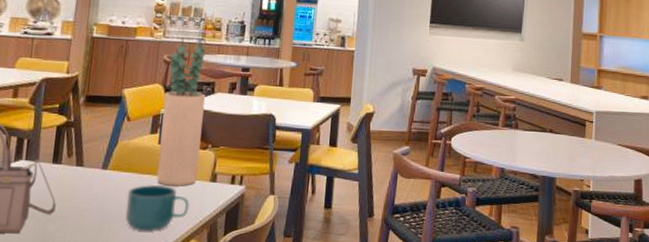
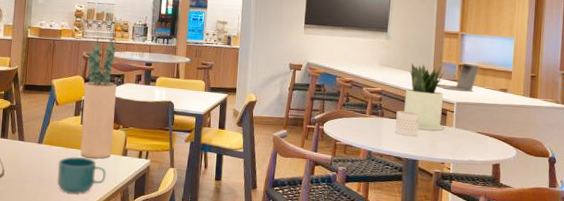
mug: none [531,121,557,150] -> present [395,110,420,136]
planter: none [540,68,584,145] -> present [404,63,445,132]
laptop: none [574,67,619,100] -> present [436,63,480,92]

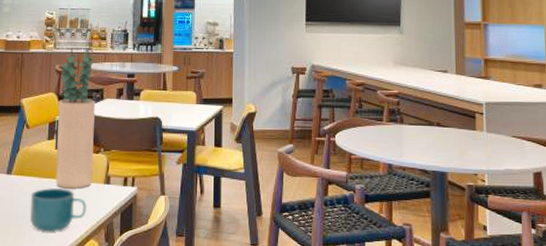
mug: present [395,110,420,136] -> none [418,115,445,144]
planter: present [404,63,445,132] -> none [426,60,474,138]
laptop: present [436,63,480,92] -> none [461,56,508,90]

